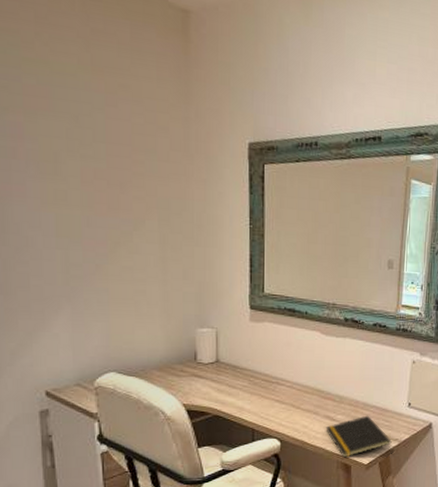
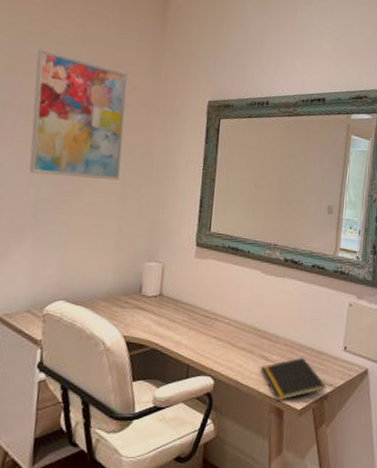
wall art: none [36,80,156,240] -> present [29,49,128,181]

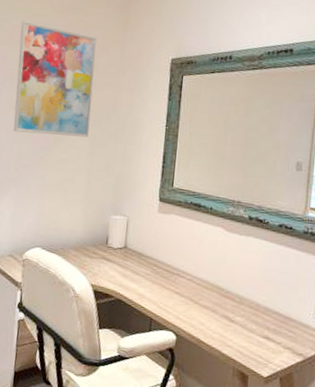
notepad: present [260,357,326,401] -> none [223,321,296,366]

